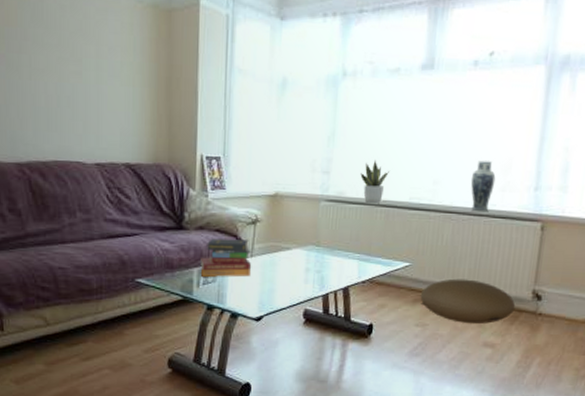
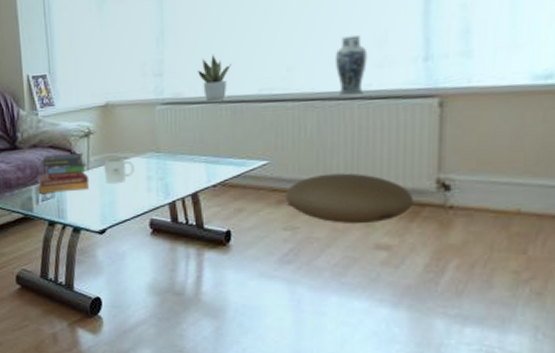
mug: none [266,247,295,274] -> present [103,157,134,185]

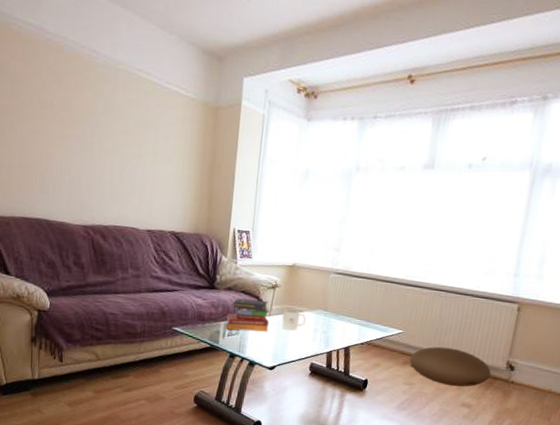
potted plant: present [198,53,231,101] -> none [365,241,390,278]
vase: present [334,35,367,95] -> none [458,248,481,292]

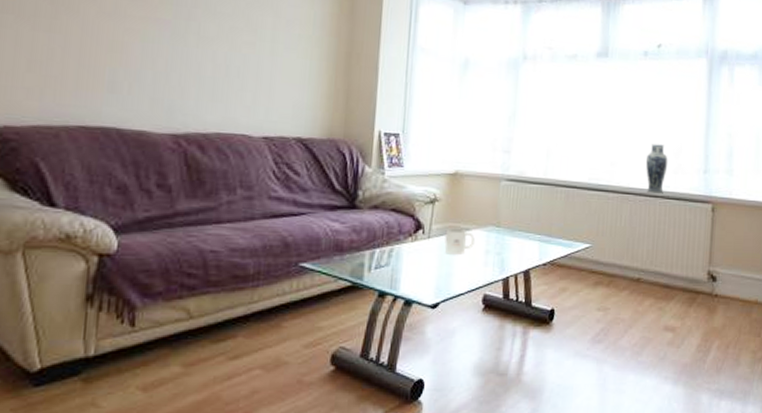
books: present [227,298,270,332] -> none [373,219,429,261]
pouf: present [409,346,492,387] -> none [601,260,693,306]
vase: none [458,248,481,292] -> present [645,144,668,194]

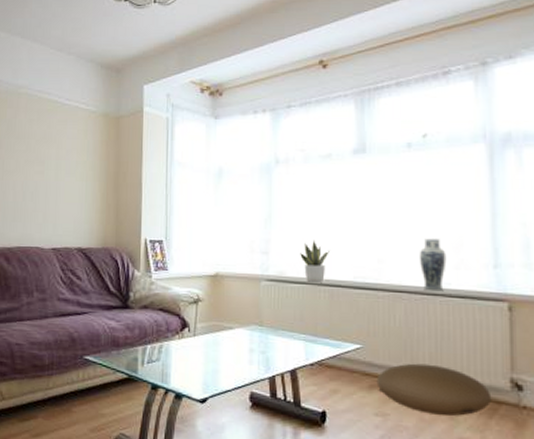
mug: present [444,227,475,256] -> none [209,326,238,354]
potted plant: none [541,140,569,183] -> present [300,239,329,282]
pouf: none [601,260,693,306] -> present [376,363,492,416]

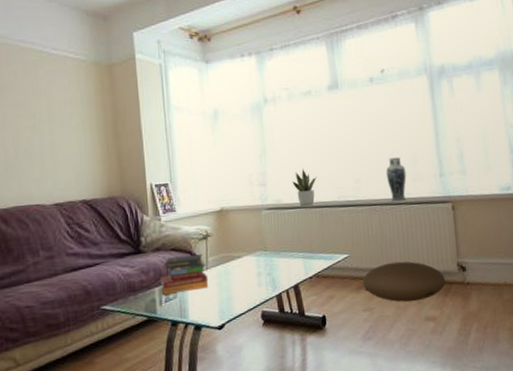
books: none [145,317,195,357] -> present [160,254,209,295]

